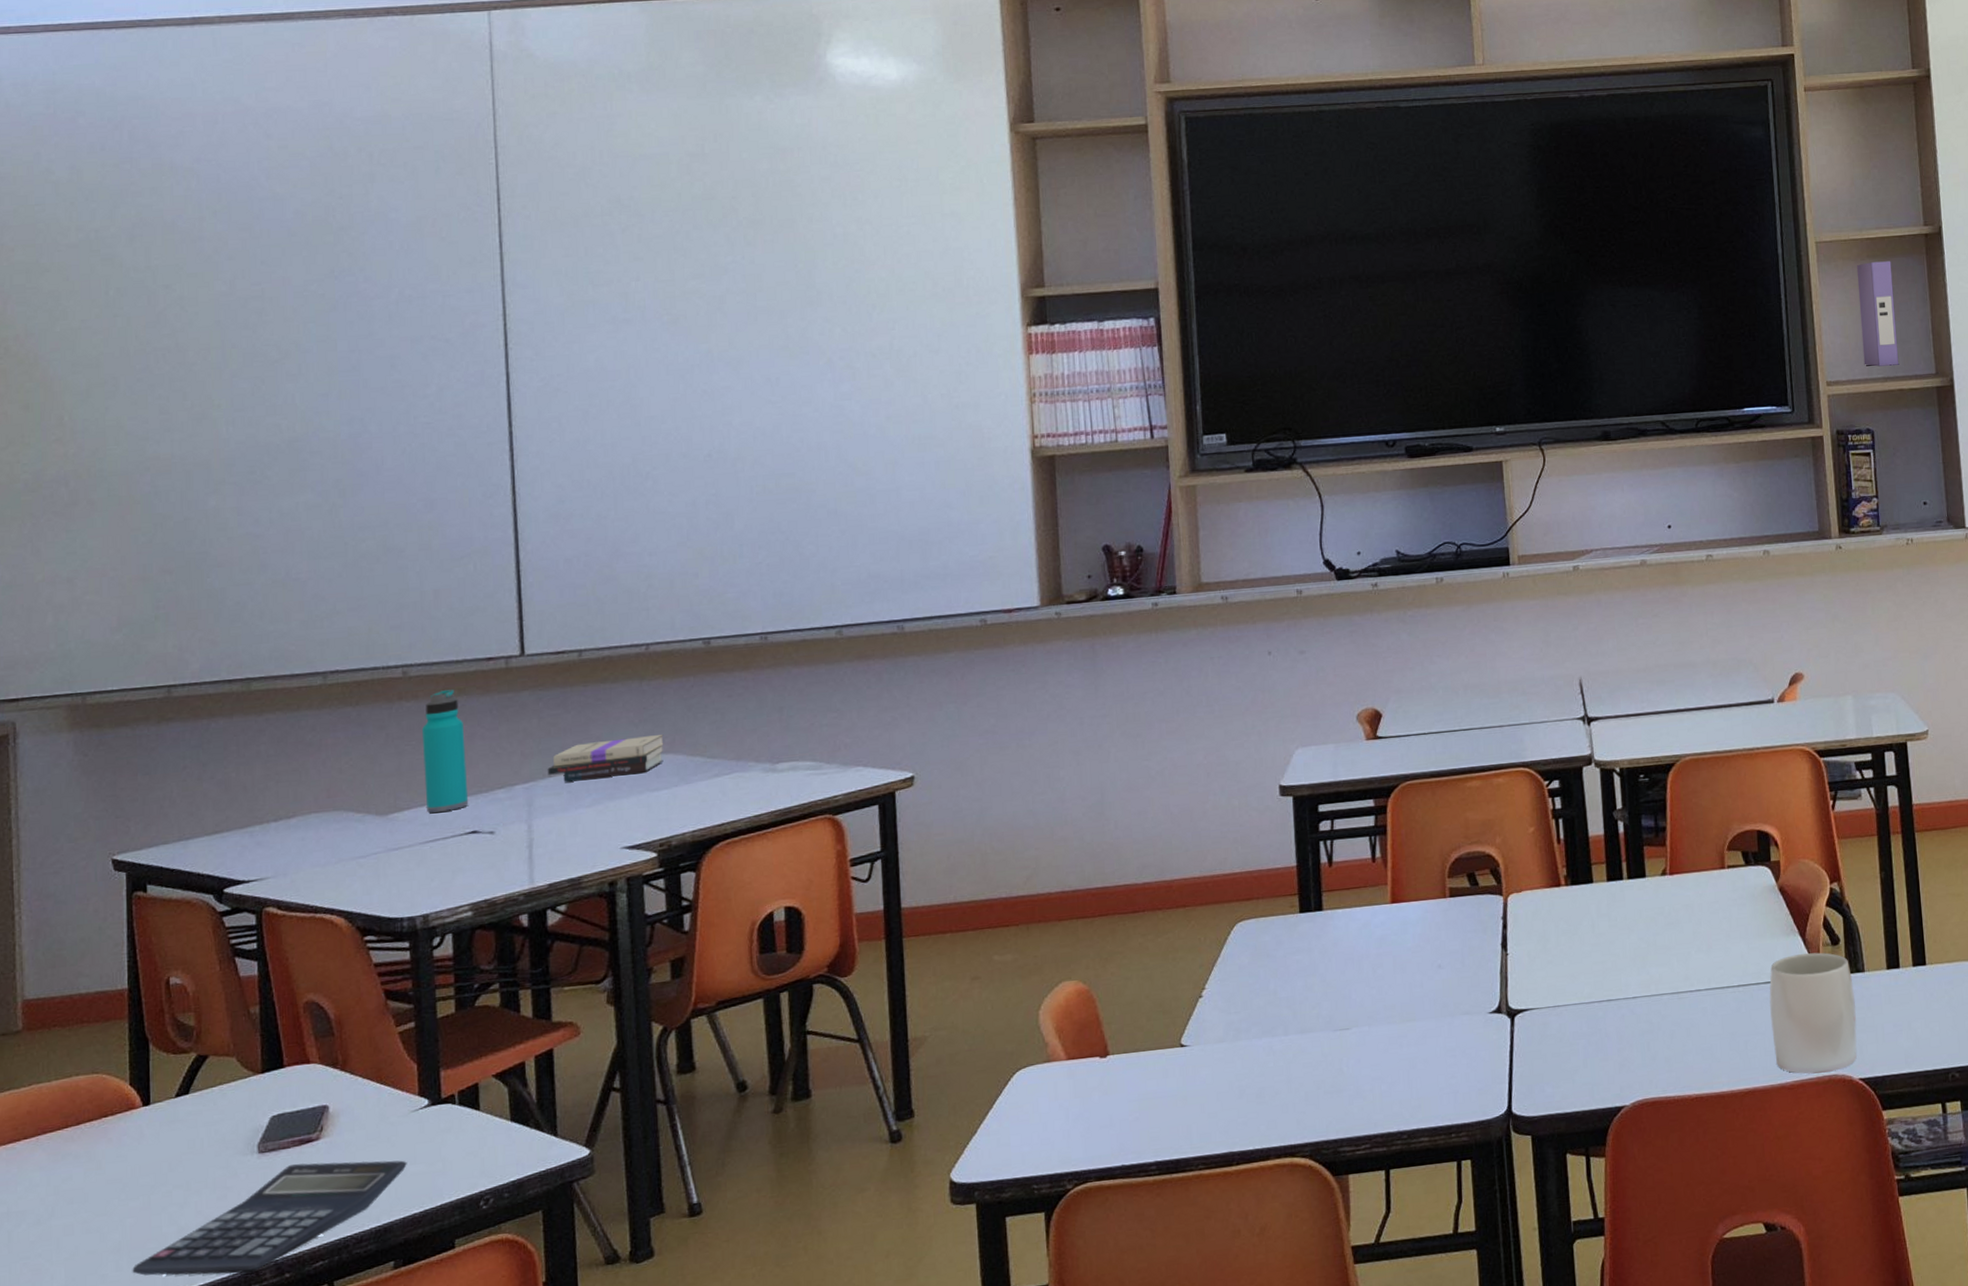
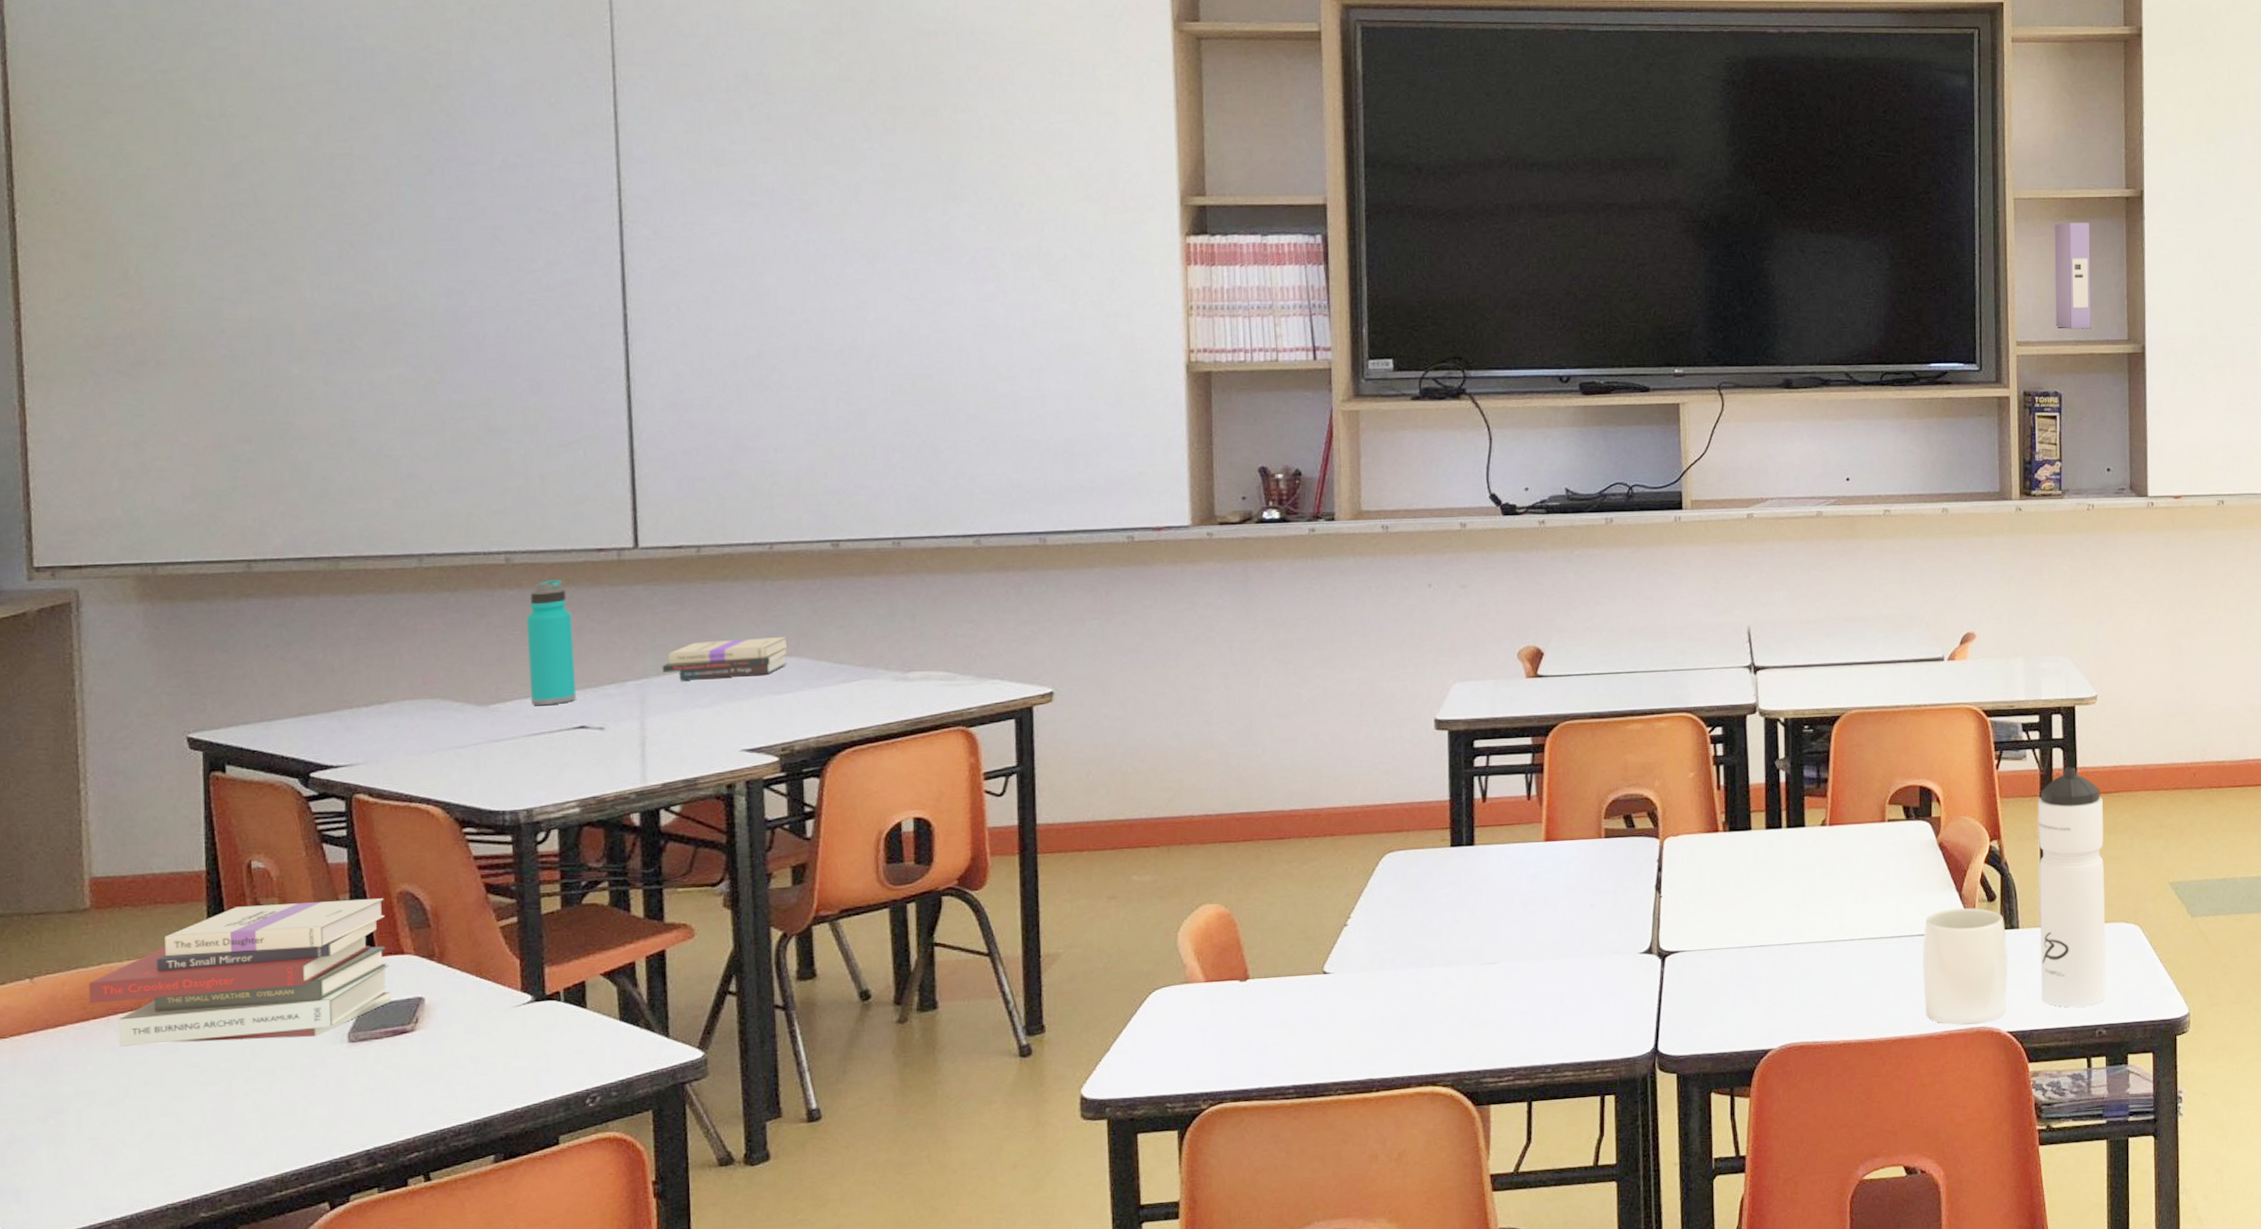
books: none [19,1009,298,1166] -> present [88,898,391,1047]
calculator: present [132,1160,407,1276] -> none [212,1054,509,1162]
water bottle: none [1875,803,1957,1052] -> present [2037,766,2107,1008]

